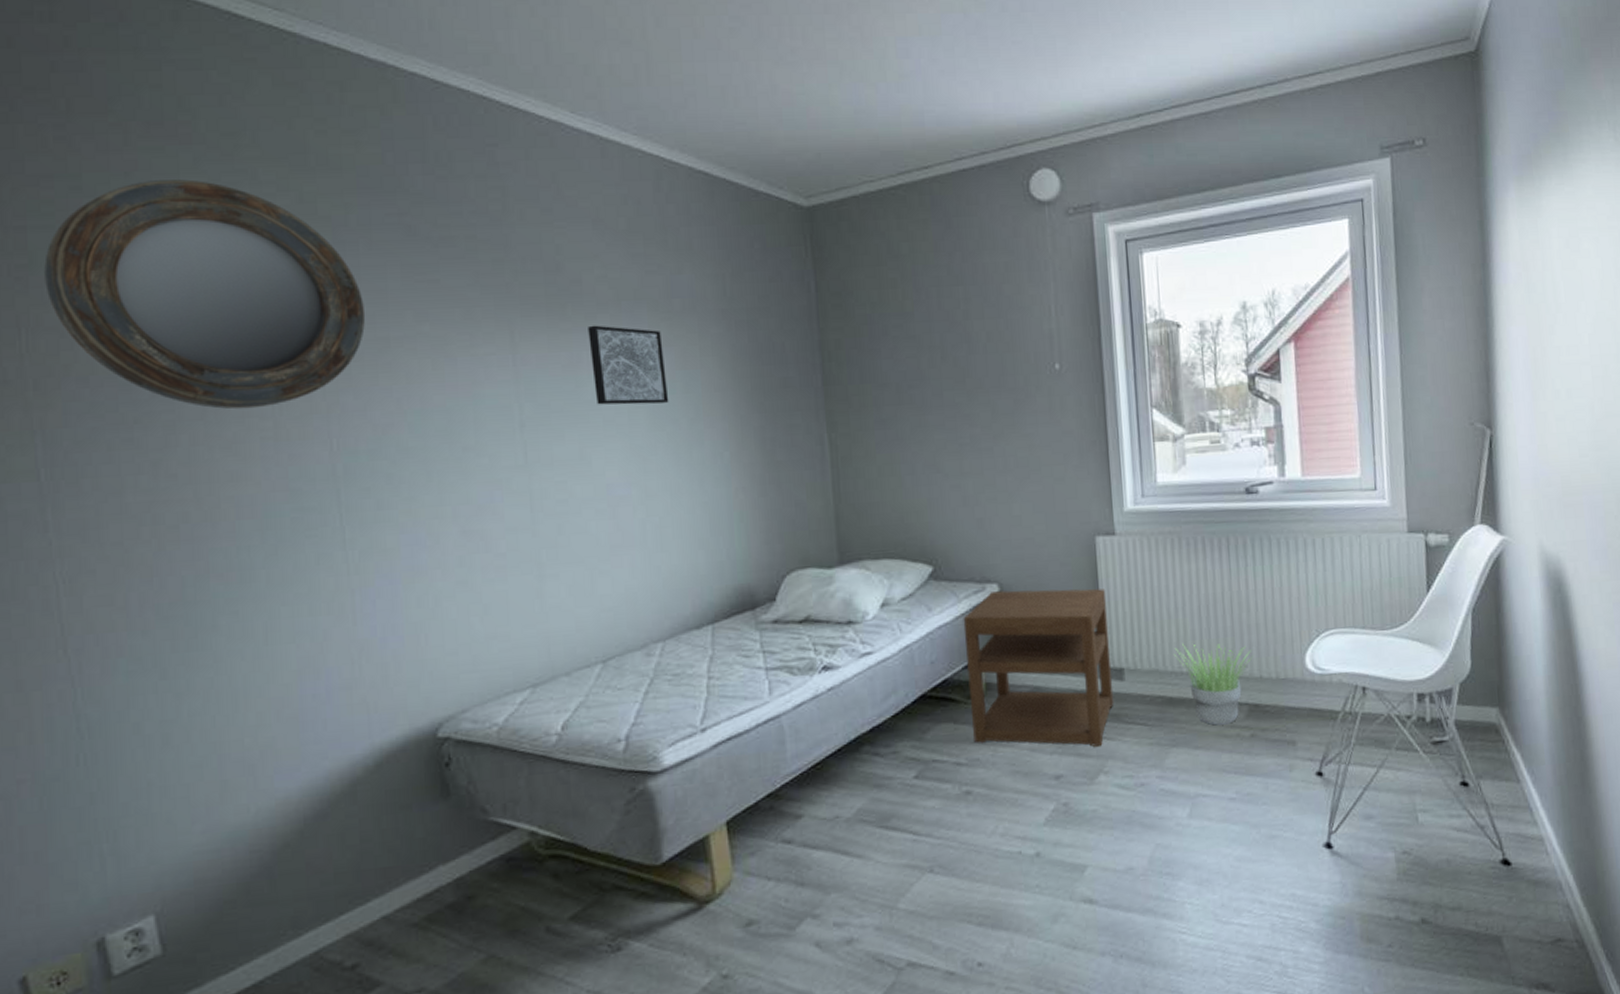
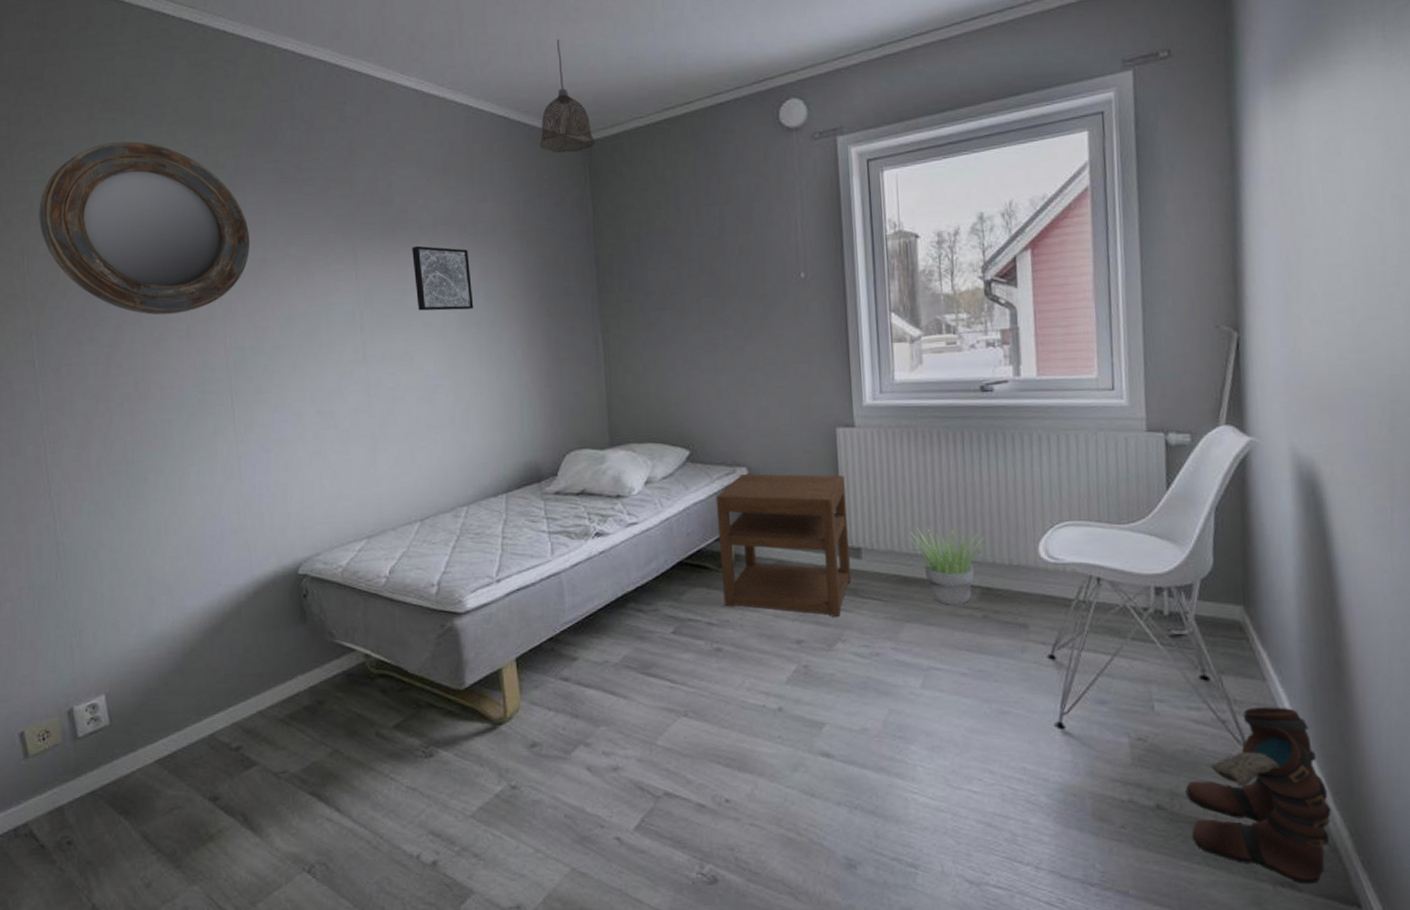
pendant lamp: none [749,84,818,219] -> present [539,39,596,153]
boots: none [1448,807,1579,984] -> present [1185,707,1331,884]

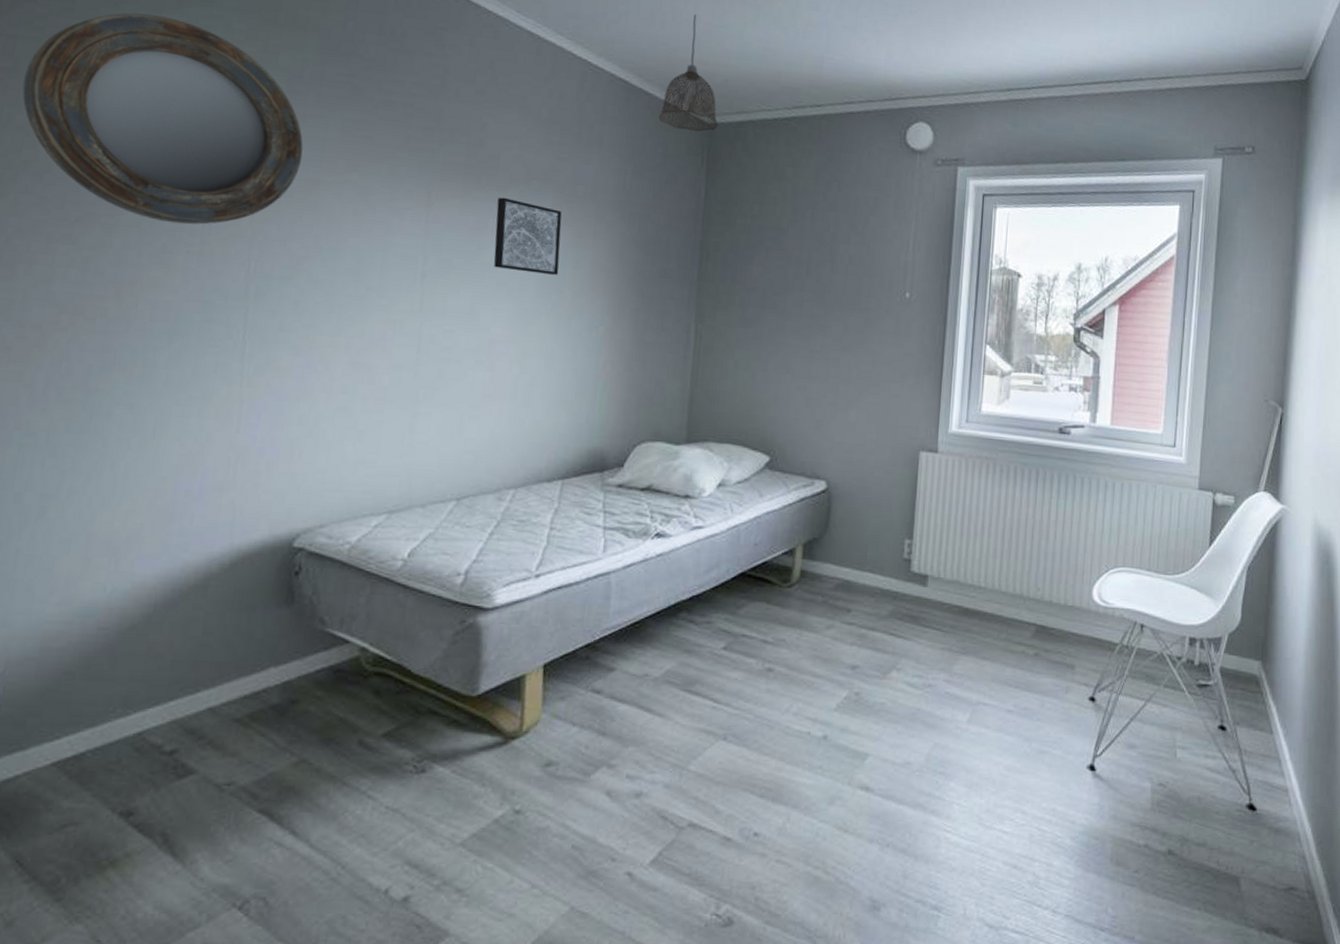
nightstand: present [715,474,852,617] -> none [783,488,922,644]
potted plant: present [908,529,985,605] -> none [974,561,1045,641]
boots: present [1185,707,1331,884] -> none [1195,758,1313,930]

